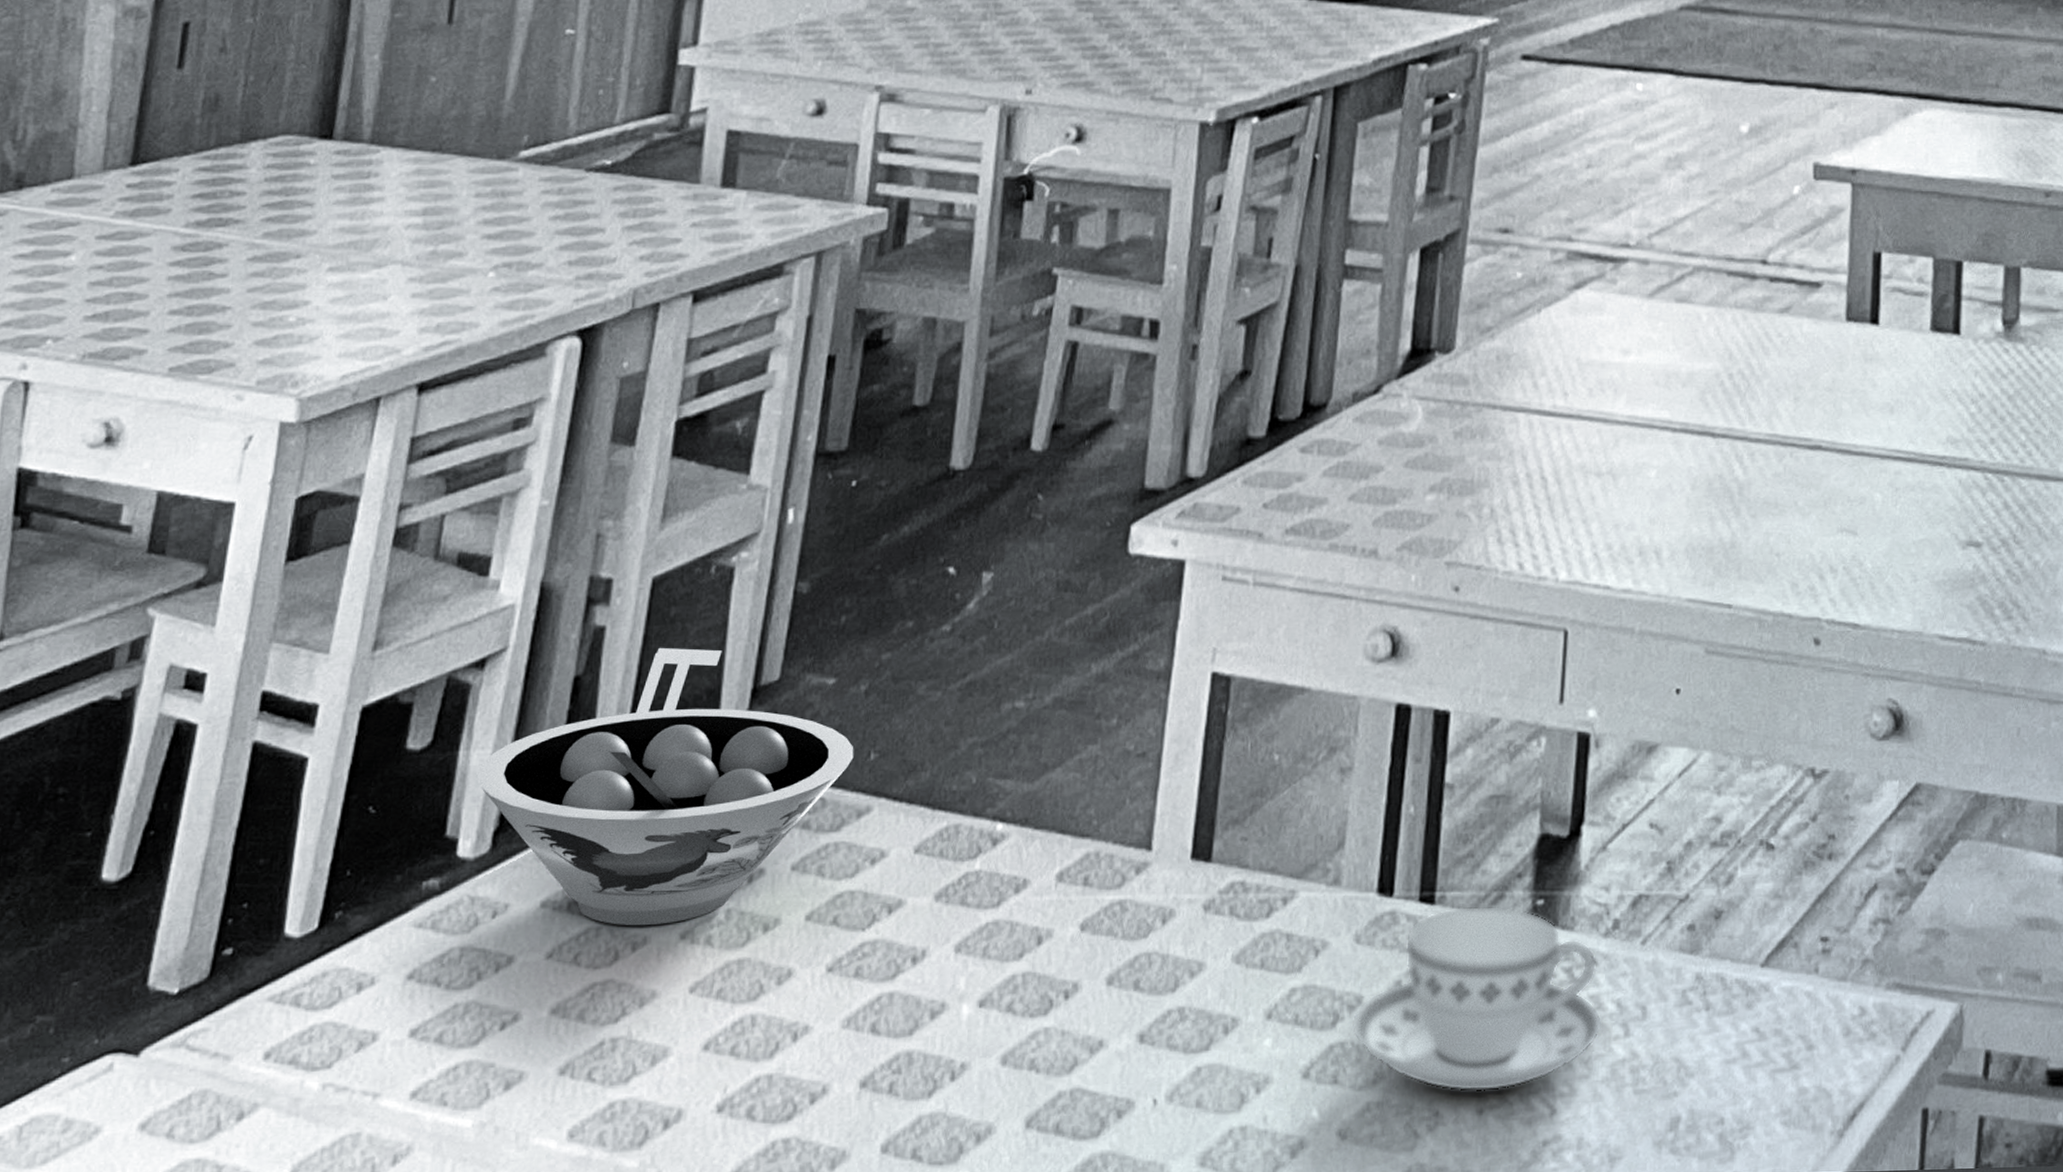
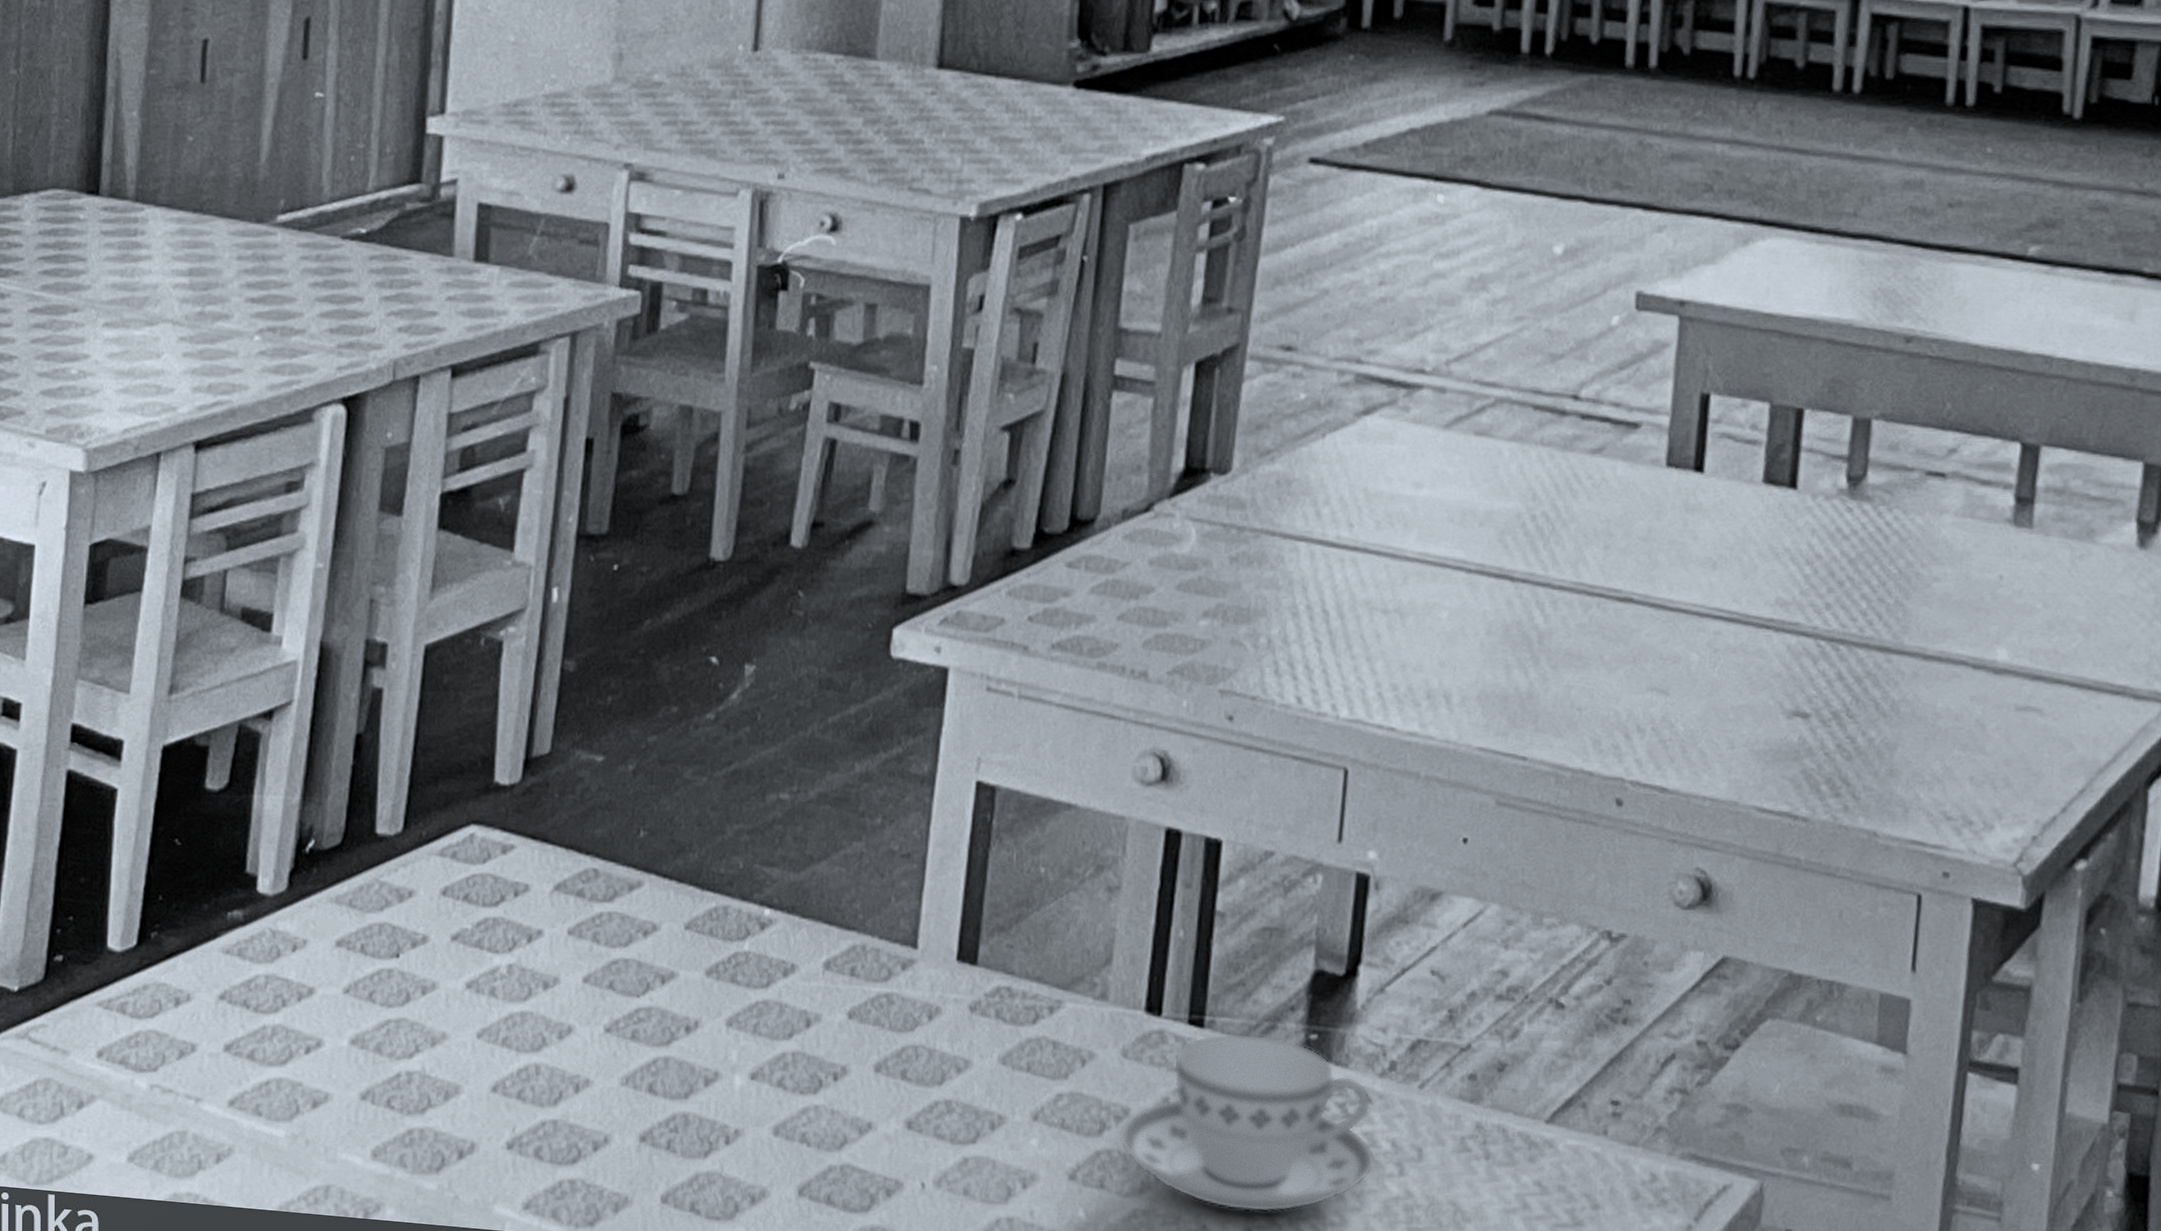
bowl: present [476,647,854,926] -> none [271,712,624,973]

